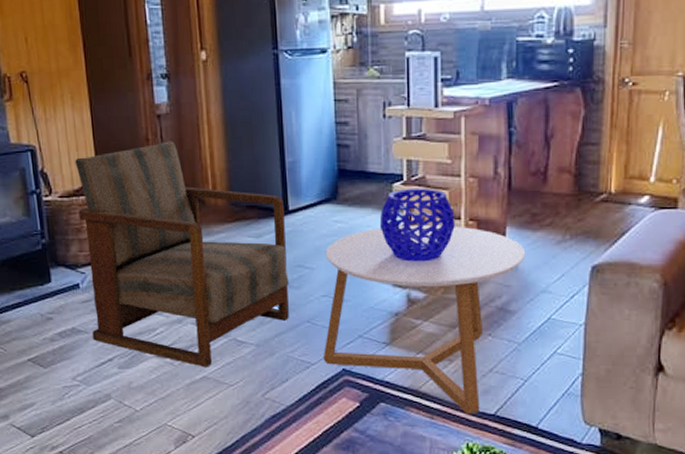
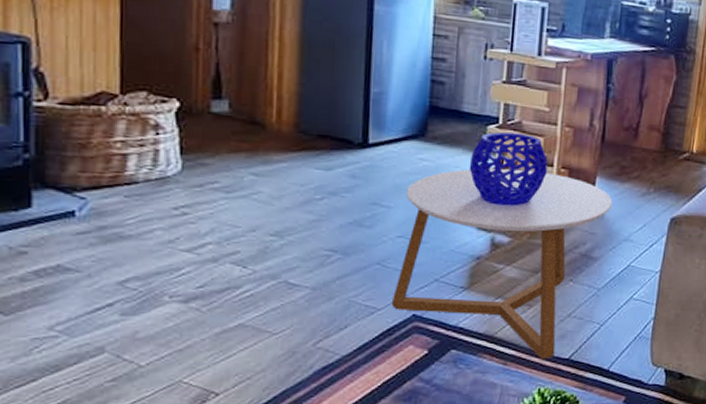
armchair: present [75,141,289,367] -> none [86,53,363,314]

